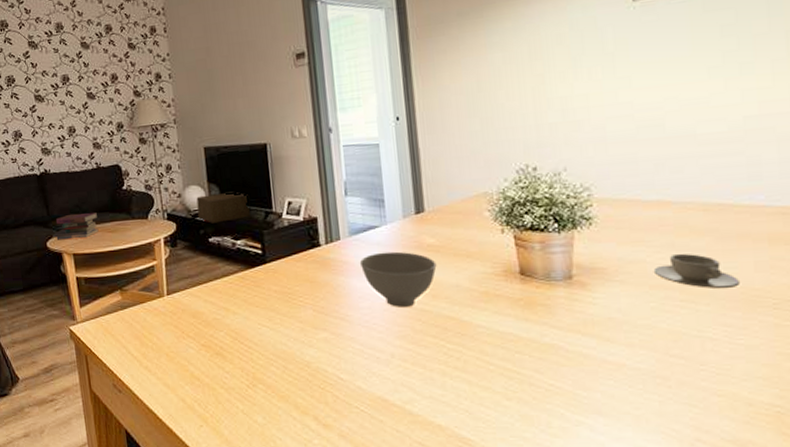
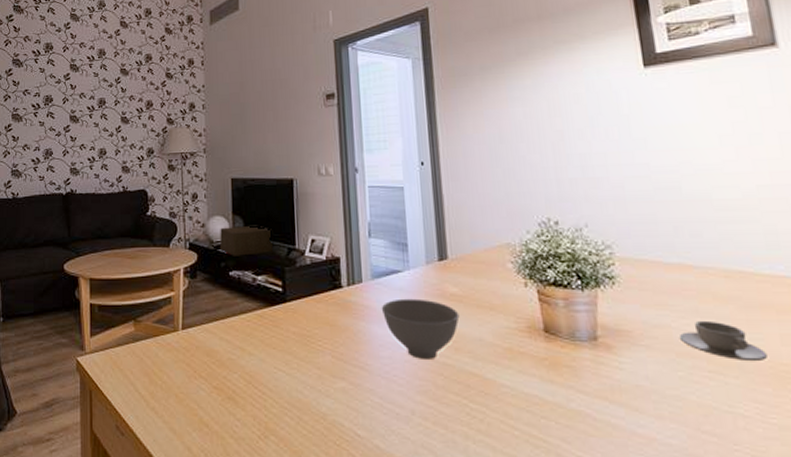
books: present [52,212,99,240] -> none [71,236,119,263]

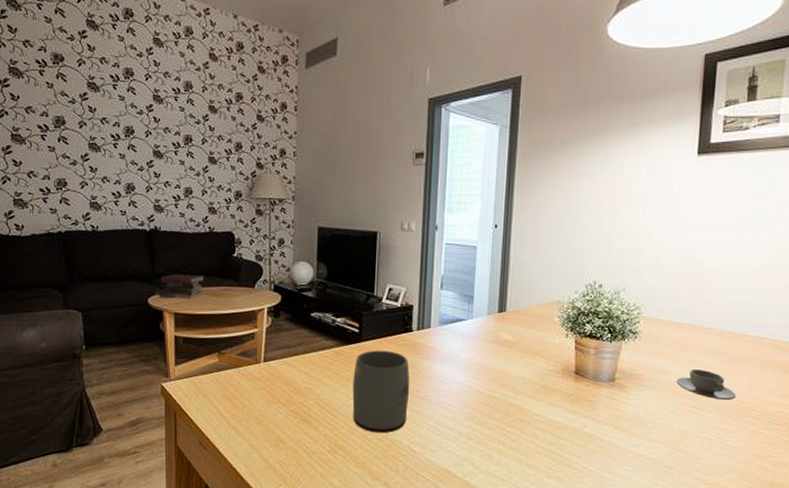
books: none [71,236,119,263] -> present [155,273,204,299]
decorative box: present [220,225,273,256] -> none [304,272,353,300]
mug: none [280,311,347,413] -> present [352,350,410,433]
bowl: present [381,298,460,361] -> none [444,342,509,394]

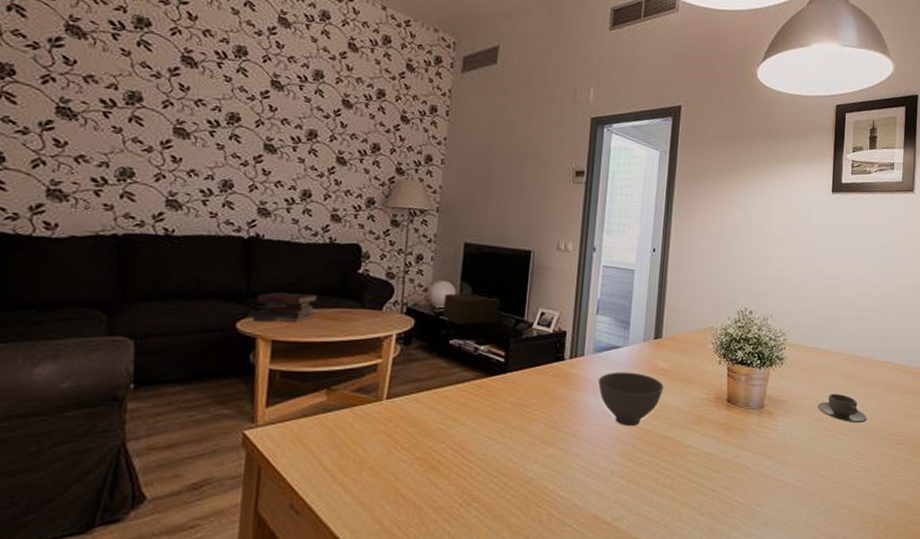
decorative box: none [304,272,353,300] -> present [443,293,502,325]
mug: present [352,350,410,433] -> none [492,382,560,478]
bowl: none [444,342,509,394] -> present [597,371,664,427]

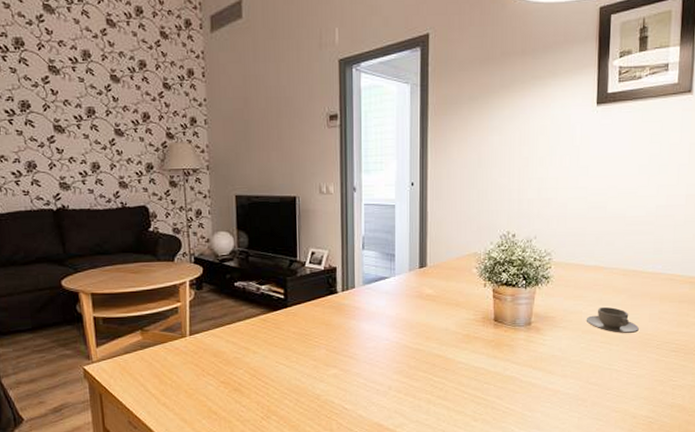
books: present [247,291,317,324] -> none [68,252,121,279]
decorative box: present [443,293,502,325] -> none [225,239,276,269]
bowl: present [597,371,664,427] -> none [369,299,432,348]

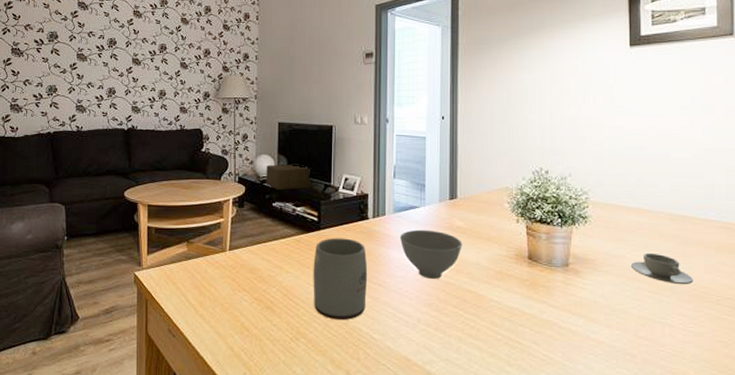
decorative box: none [225,239,276,269] -> present [266,164,311,190]
mug: none [281,314,339,395] -> present [313,238,368,321]
bowl: none [369,299,432,348] -> present [399,229,463,280]

